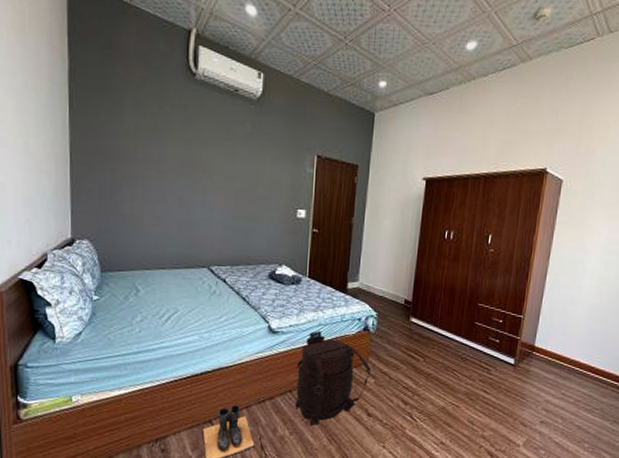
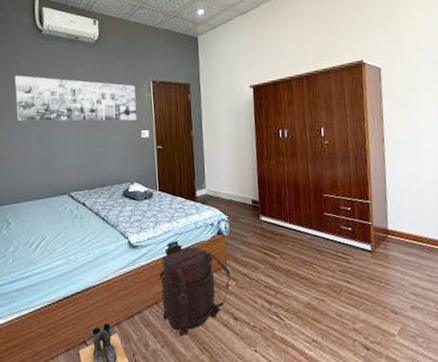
wall art: none [156,123,297,197] -> present [14,75,137,122]

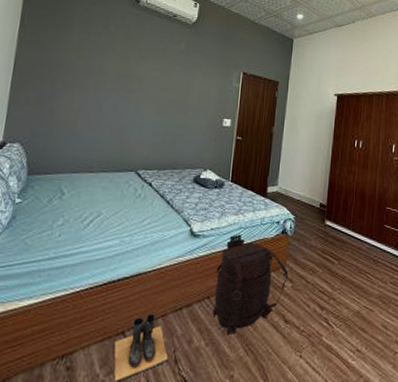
wall art: present [14,75,137,122] -> none [94,40,225,107]

